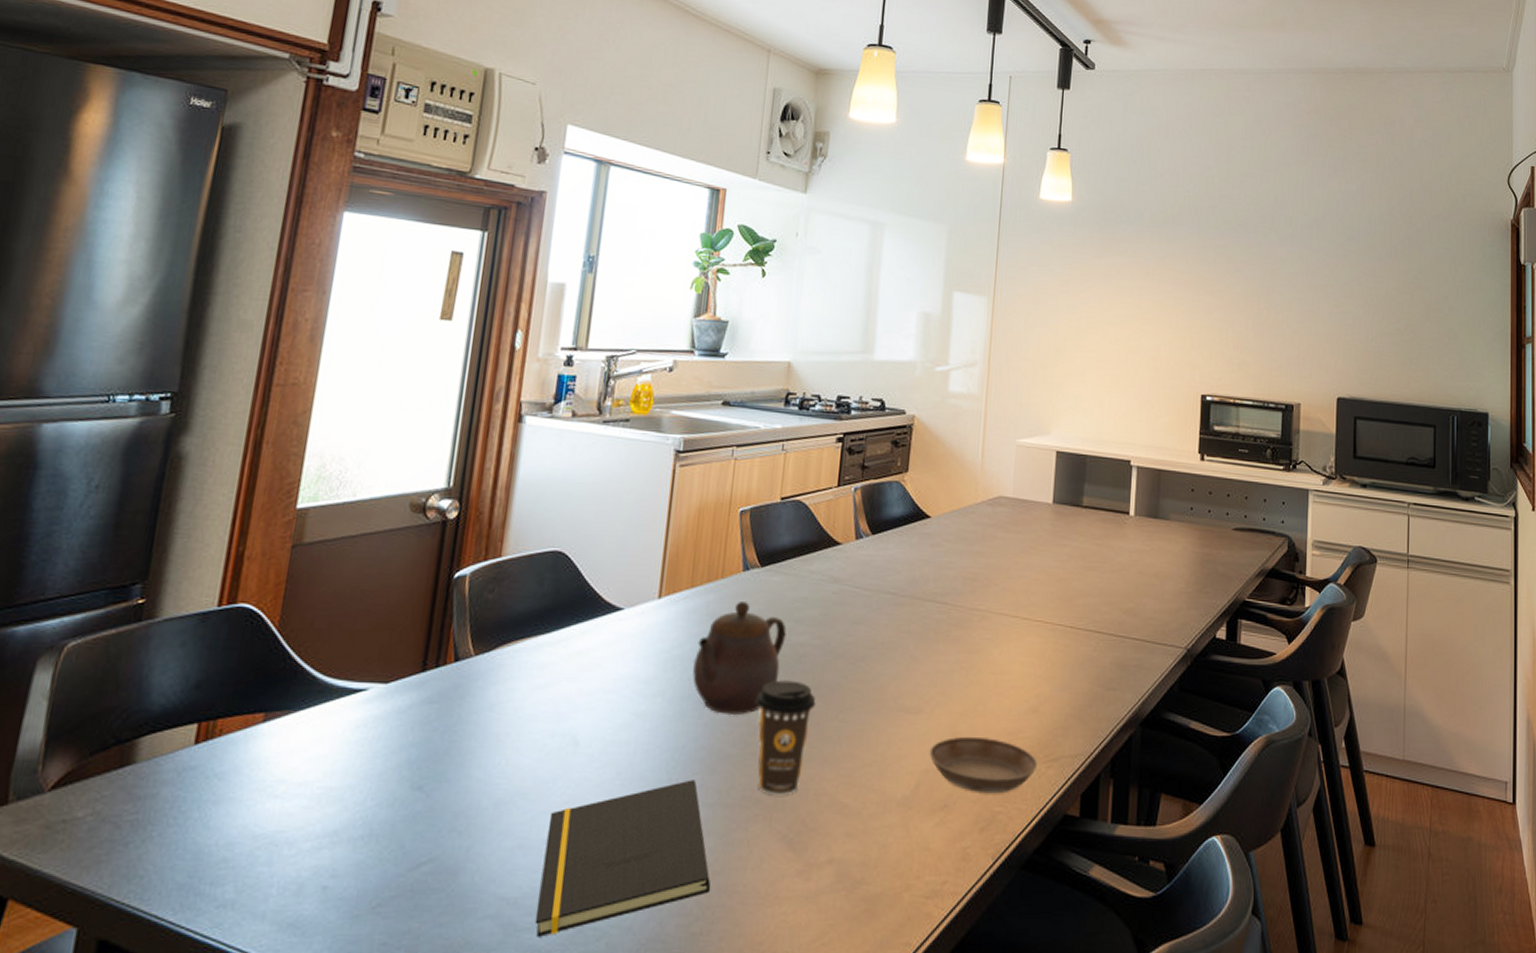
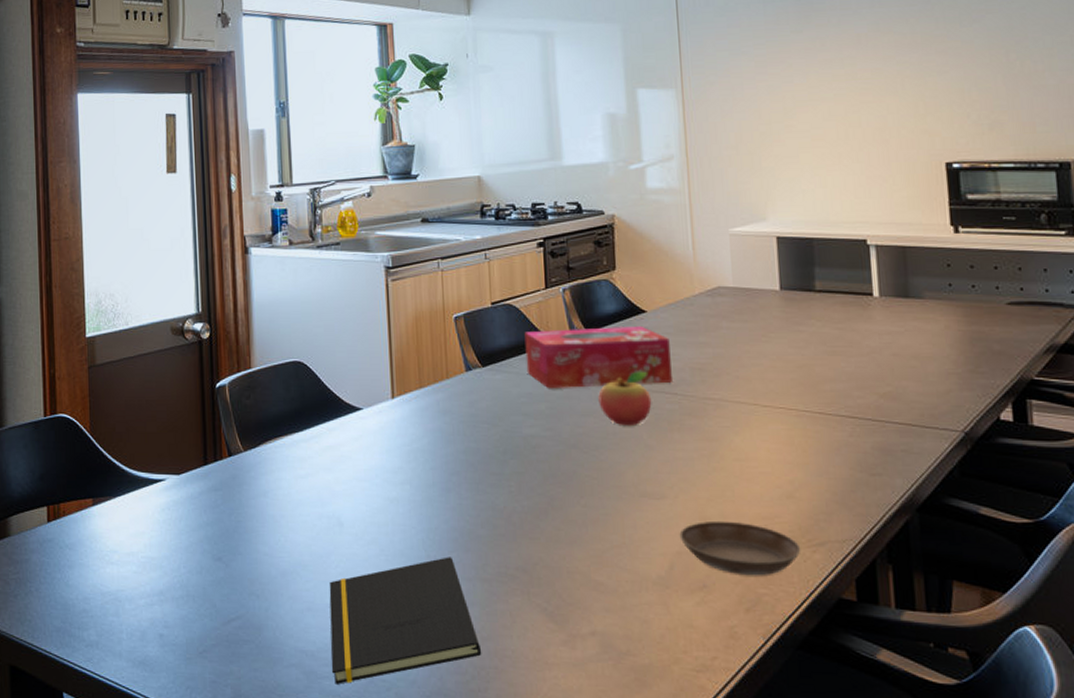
teapot: present [692,601,787,715] -> none [432,399,517,500]
coffee cup: present [755,680,816,796] -> none [496,469,556,573]
tissue box: none [805,530,948,594] -> present [524,325,672,389]
fruit: none [872,578,923,636] -> present [598,371,652,427]

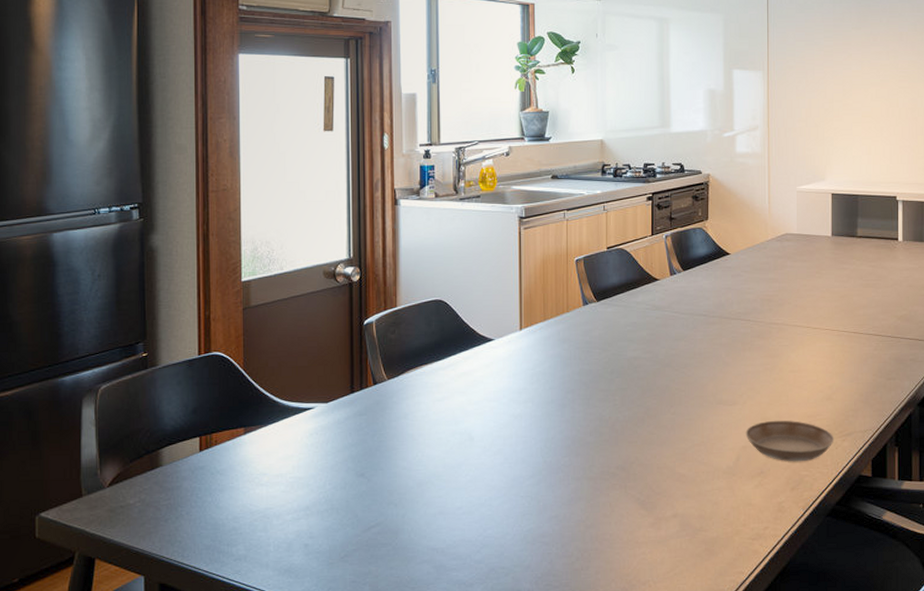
notepad: present [329,557,482,684] -> none [458,461,586,574]
tissue box: present [524,325,672,389] -> none [633,265,747,319]
fruit: present [598,371,652,427] -> none [689,302,730,348]

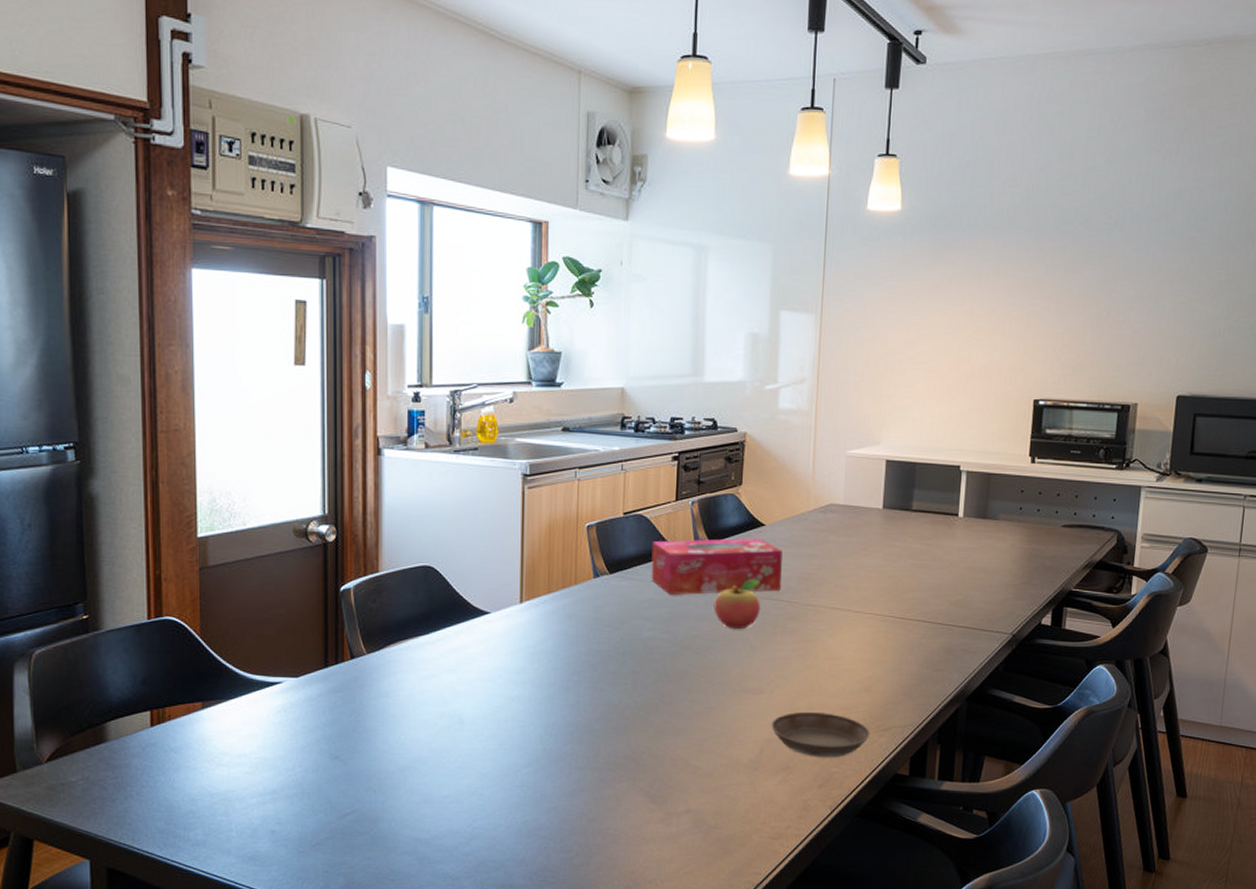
tissue box: none [633,265,747,319] -> present [651,538,783,596]
fruit: none [689,302,730,348] -> present [714,579,761,630]

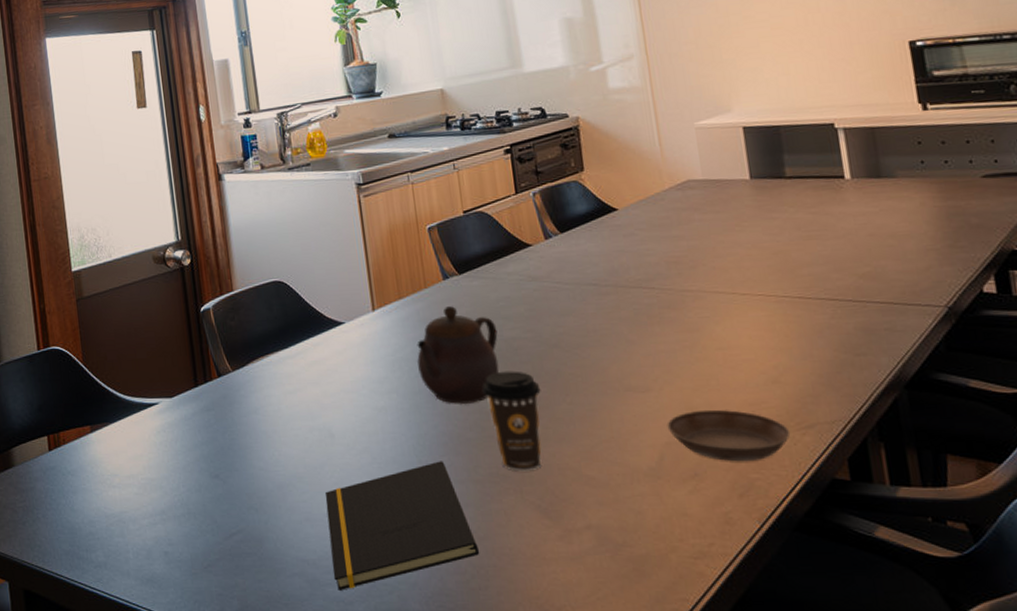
notepad: none [444,749,587,867] -> present [324,461,480,590]
teapot: none [555,604,637,697] -> present [416,306,500,404]
coffee cup: none [613,668,667,761] -> present [482,371,542,472]
tissue box: present [651,538,783,596] -> none [498,223,649,292]
fruit: present [714,579,761,630] -> none [576,268,630,323]

